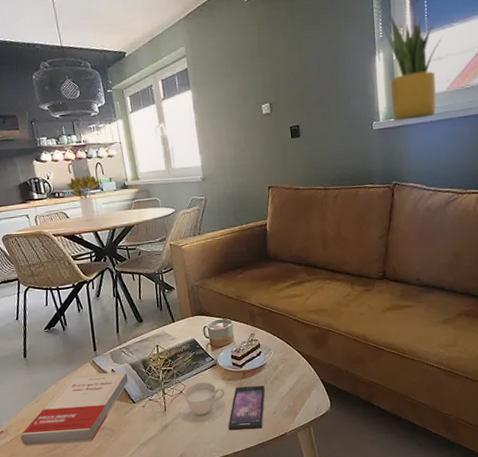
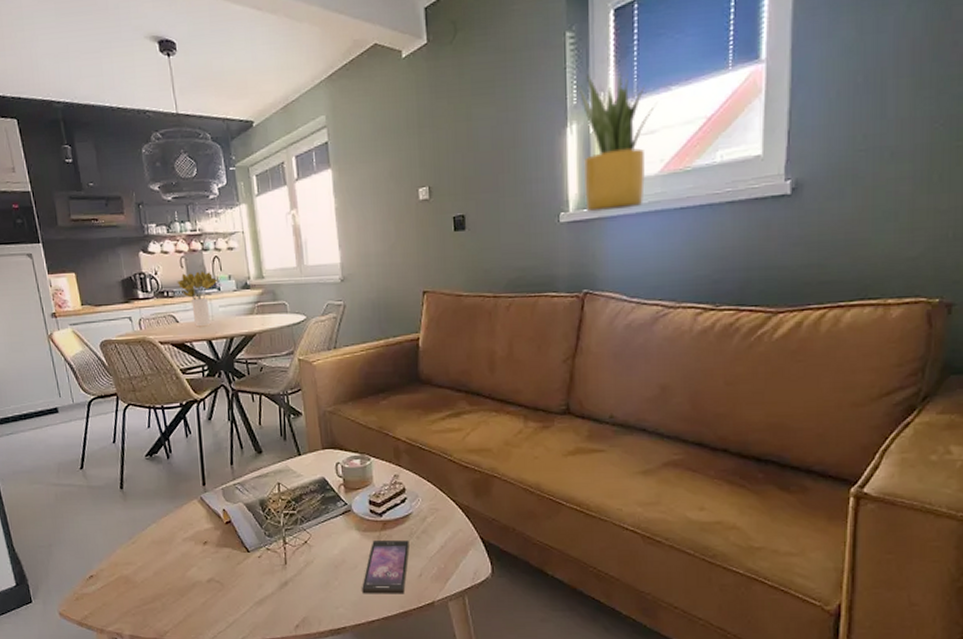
book: present [20,371,129,446] -> none [112,512,243,596]
teacup: present [179,382,225,425] -> none [302,532,360,584]

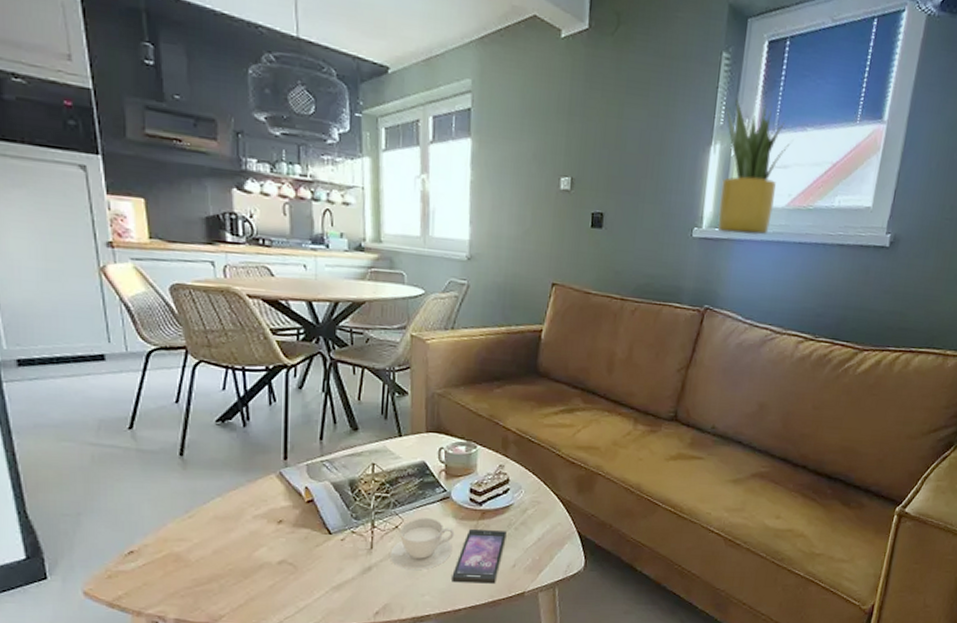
flower bouquet: present [177,271,218,327] -> none [276,222,328,286]
teacup: none [302,532,360,584] -> present [390,518,455,571]

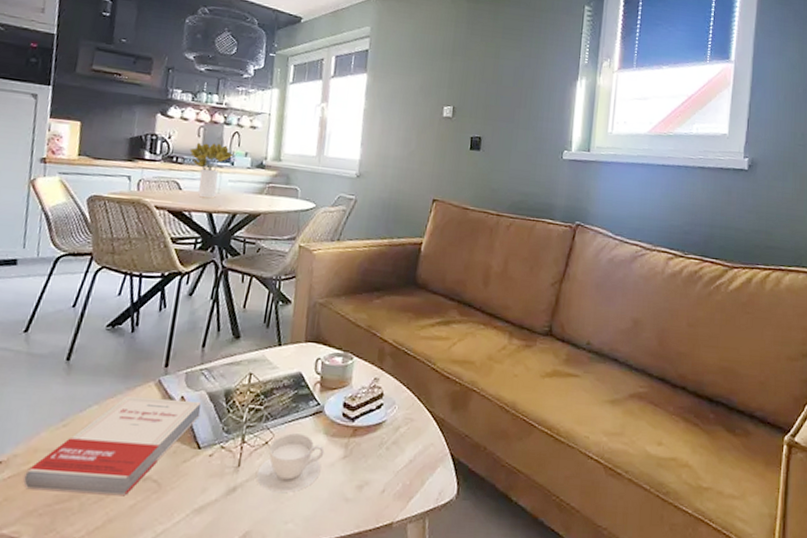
book: none [158,487,327,578] -> present [22,395,202,496]
flower bouquet: none [276,222,328,286] -> present [189,142,234,199]
smartphone: present [452,529,507,584] -> none [317,448,378,512]
planter: present [717,99,791,235] -> none [585,43,649,158]

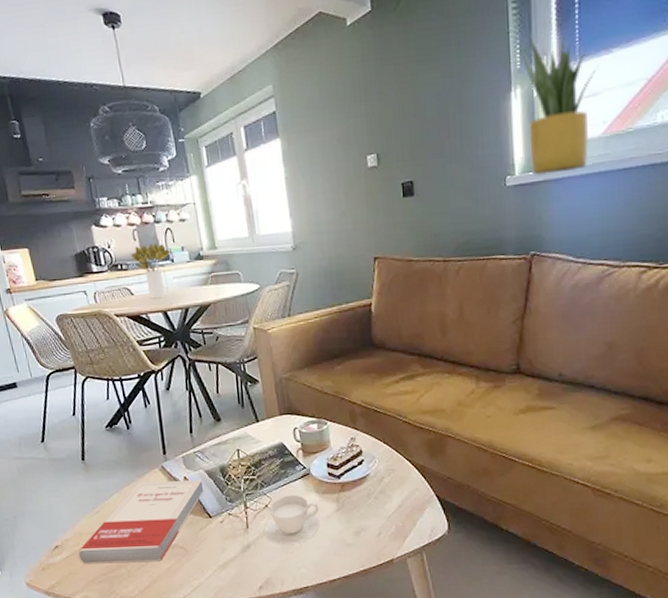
planter: none [585,43,649,158] -> present [521,36,597,176]

